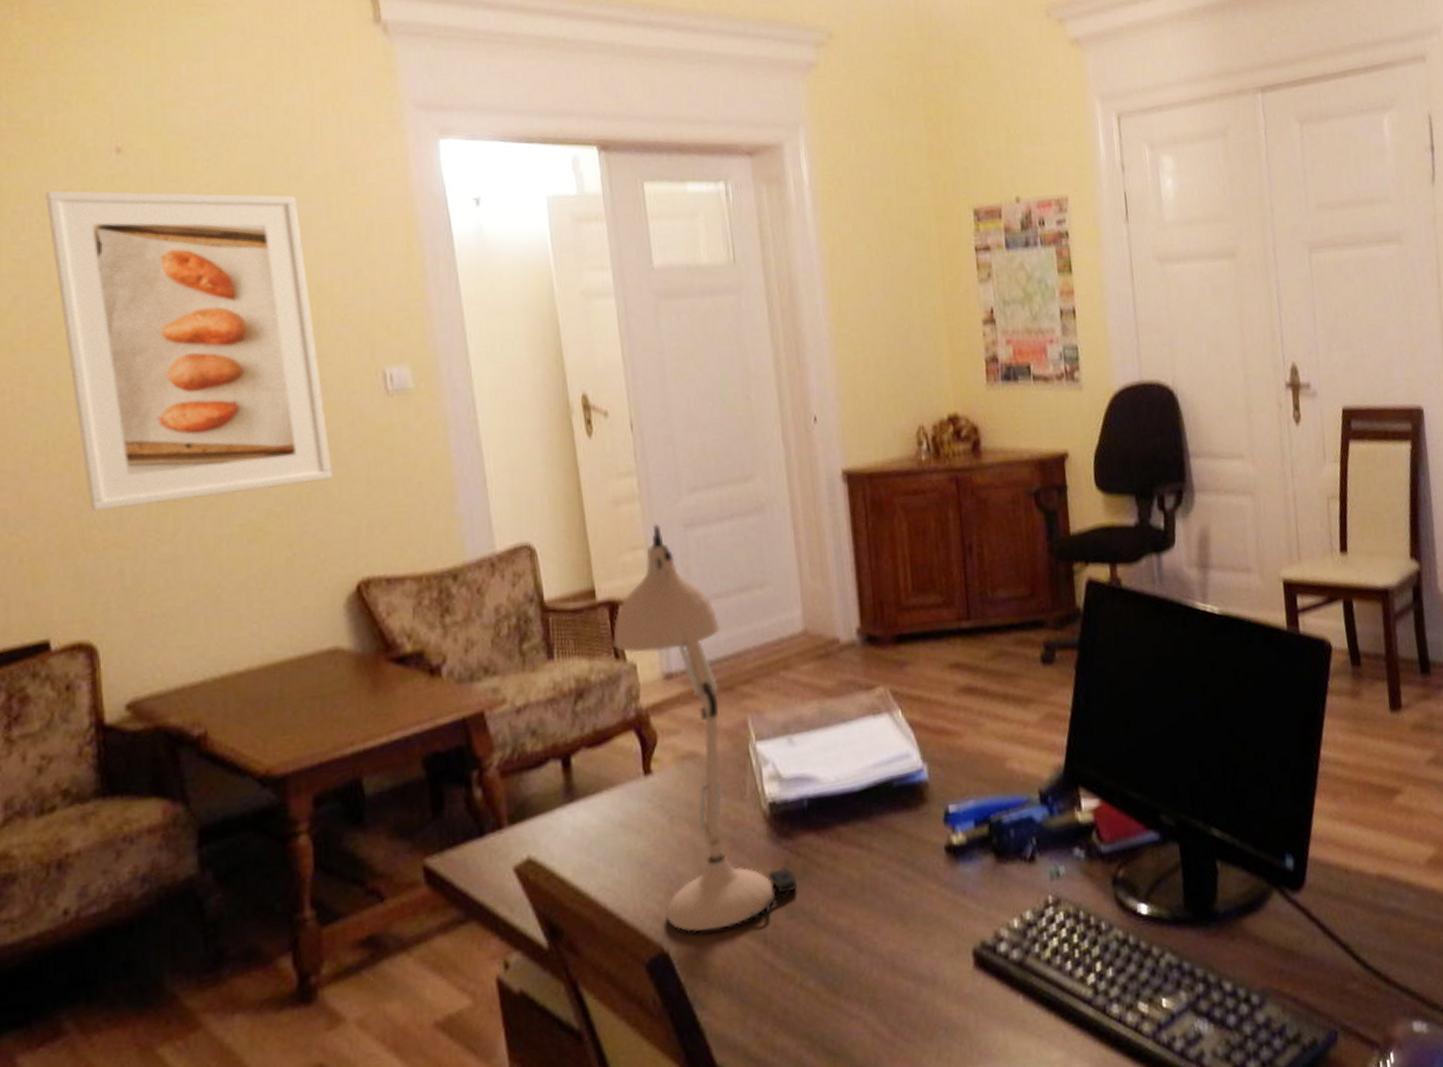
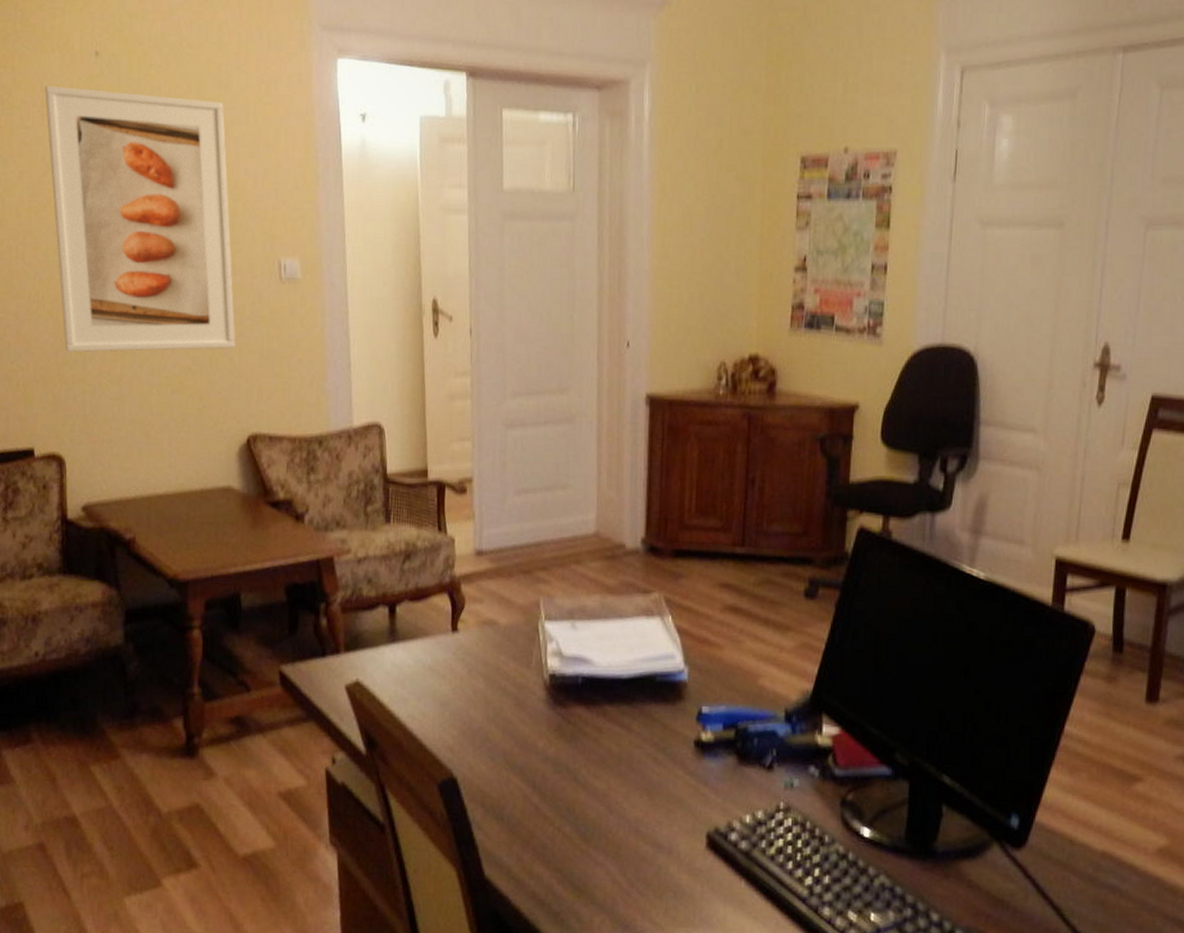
desk lamp: present [613,523,797,932] -> none [438,420,565,769]

